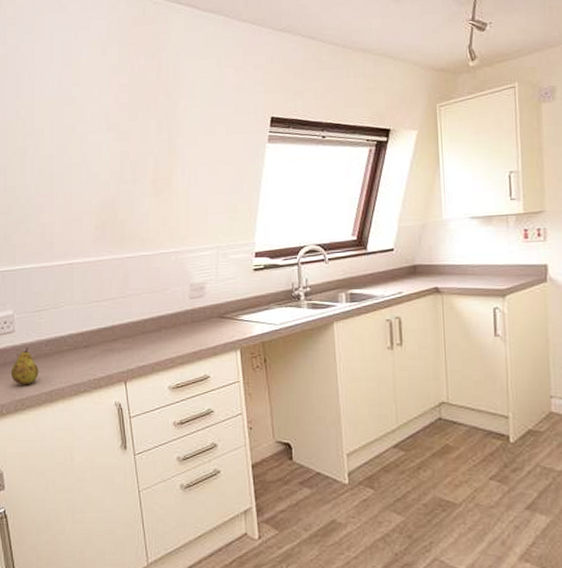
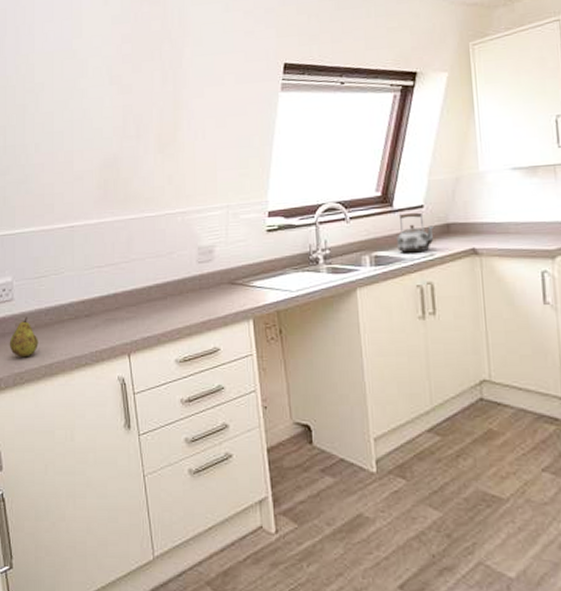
kettle: none [370,255,403,291] -> present [397,212,435,253]

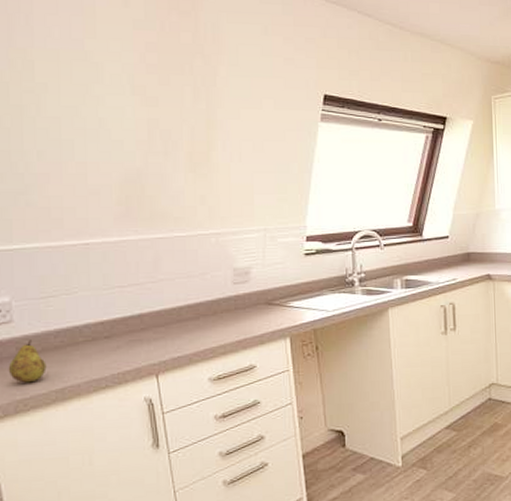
kettle: present [397,212,435,253] -> none [425,242,458,278]

